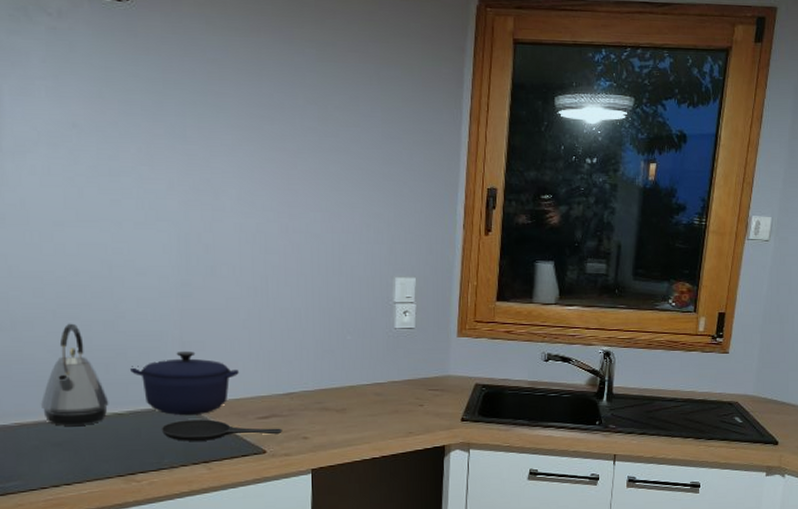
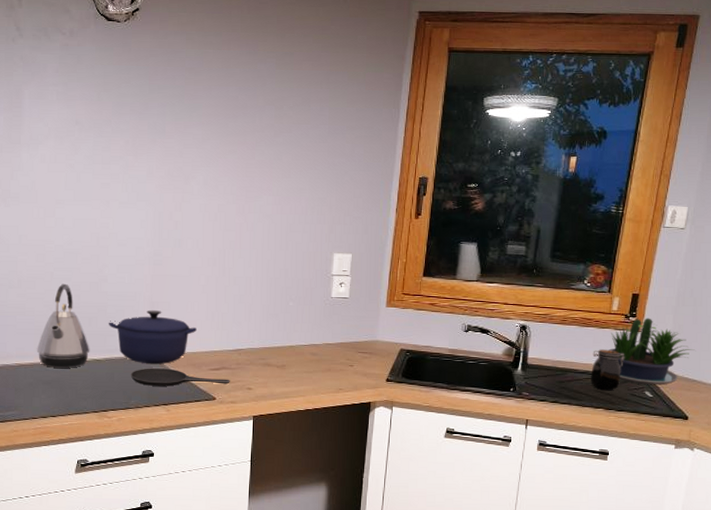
jar: none [679,374,713,418] -> present [591,349,625,390]
potted plant: none [696,338,783,410] -> present [608,318,695,386]

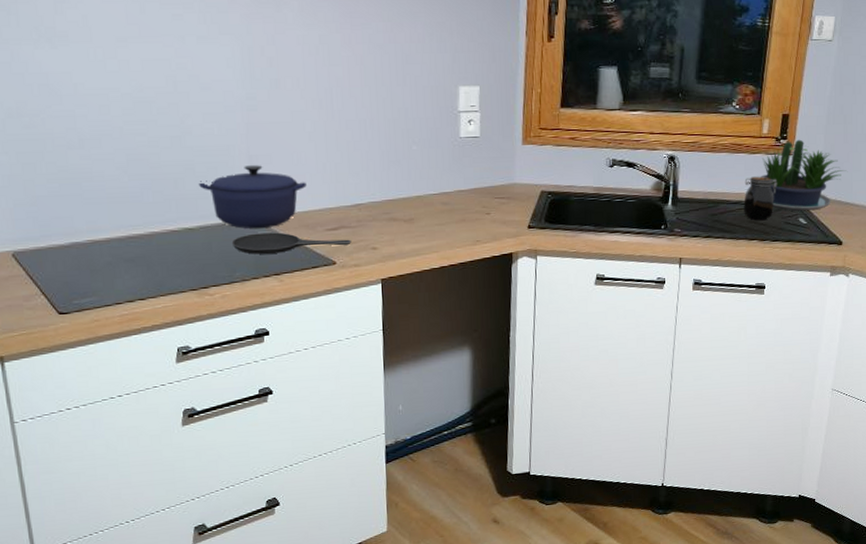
kettle: present [36,283,90,368] -> none [111,139,180,242]

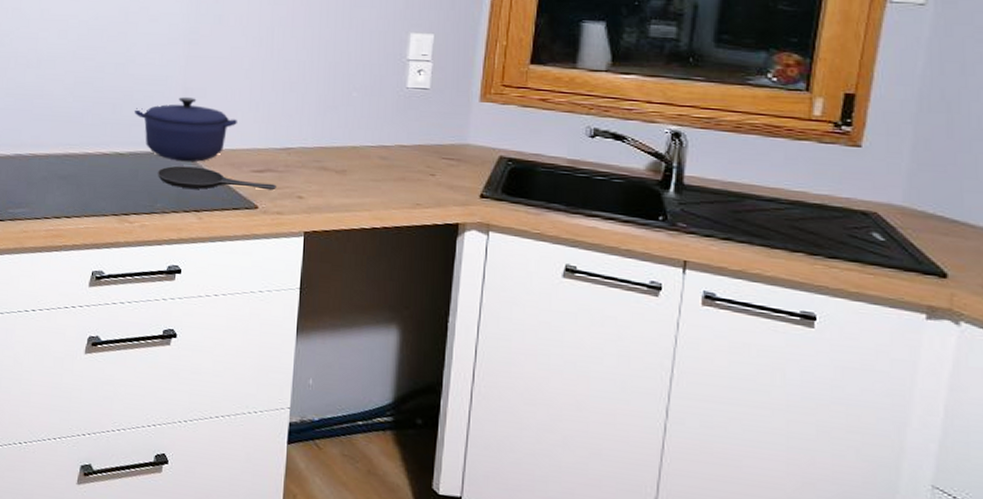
jar: present [744,176,778,220] -> none [783,169,837,227]
potted plant: present [760,139,847,212] -> none [809,127,953,226]

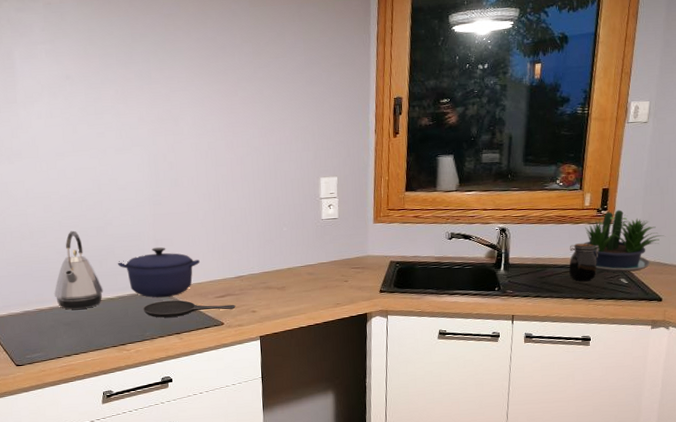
kettle: none [52,64,113,162] -> present [53,230,104,310]
jar: none [783,169,837,227] -> present [569,243,600,281]
potted plant: none [809,127,953,226] -> present [584,210,665,273]

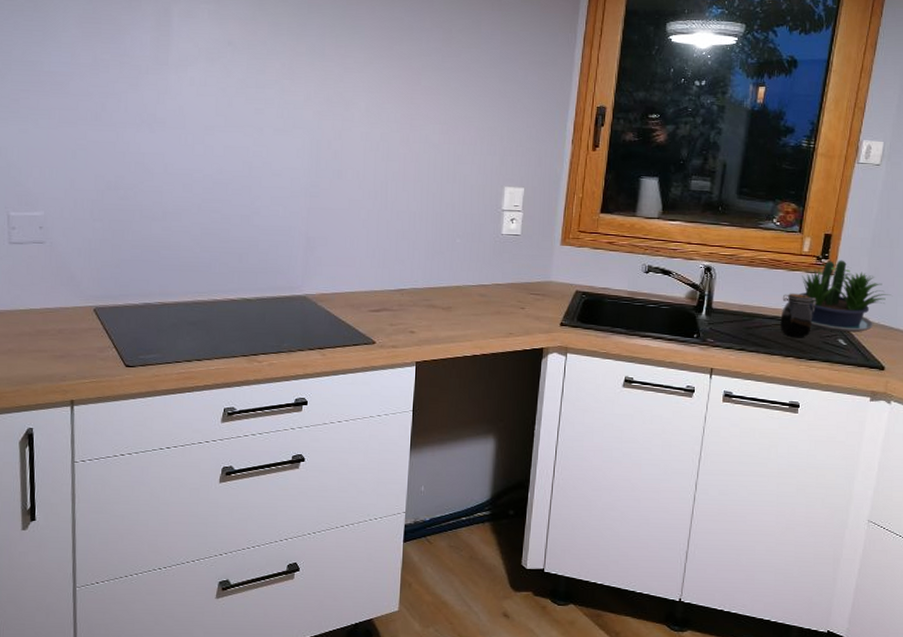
kettle: present [53,230,104,310] -> none [181,216,240,308]
cooking pot: present [117,246,200,298] -> none [259,245,356,305]
frying pan: present [143,300,236,318] -> none [283,308,392,329]

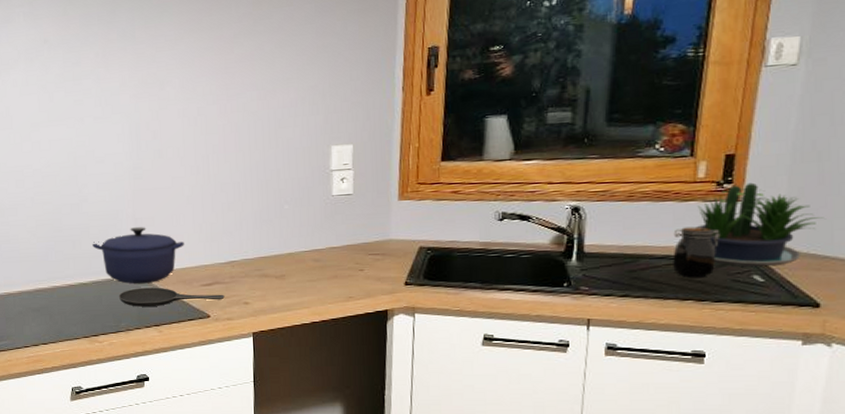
cooking pot: none [259,245,356,305] -> present [91,226,184,284]
frying pan: none [283,308,392,329] -> present [118,287,225,307]

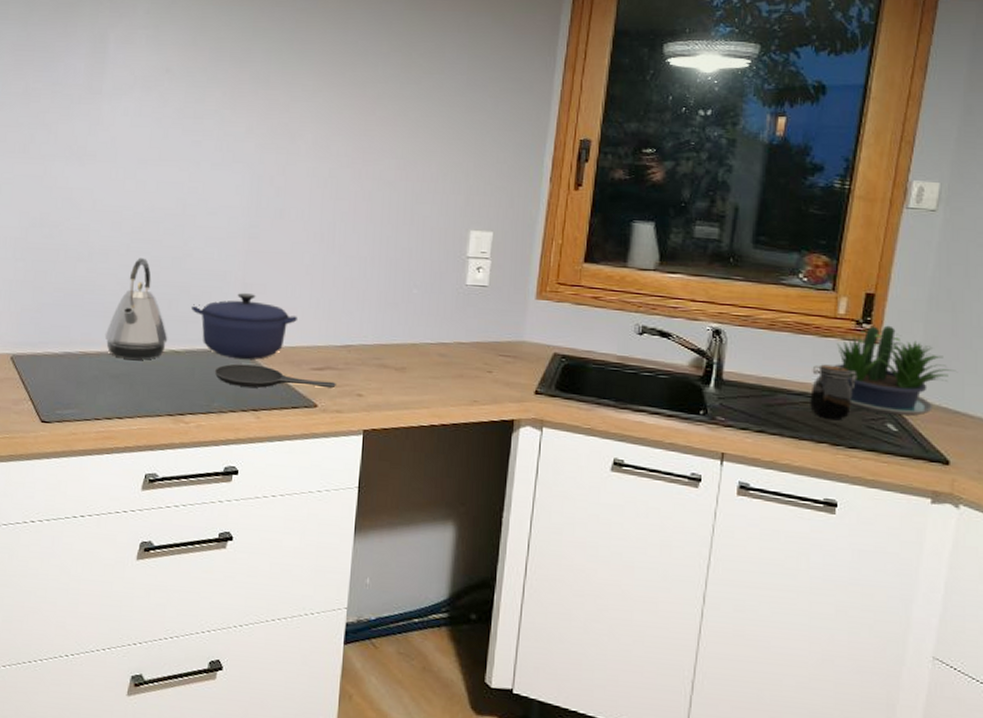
kettle: none [23,207,76,294] -> present [104,257,168,360]

